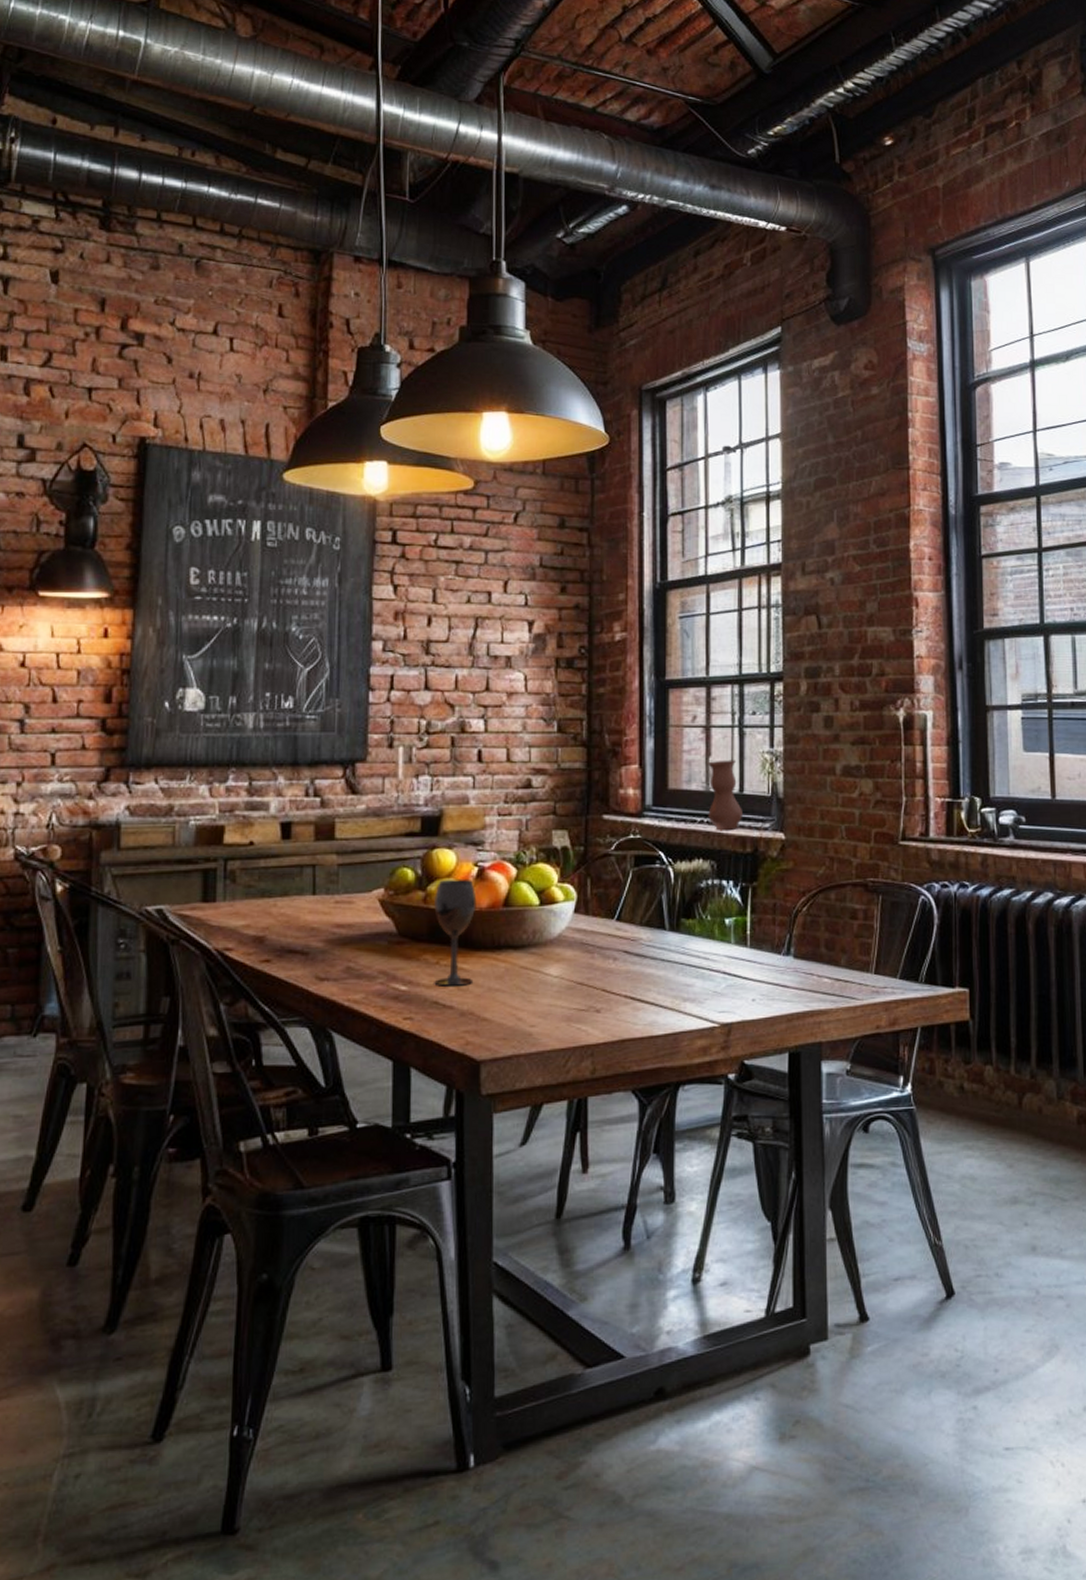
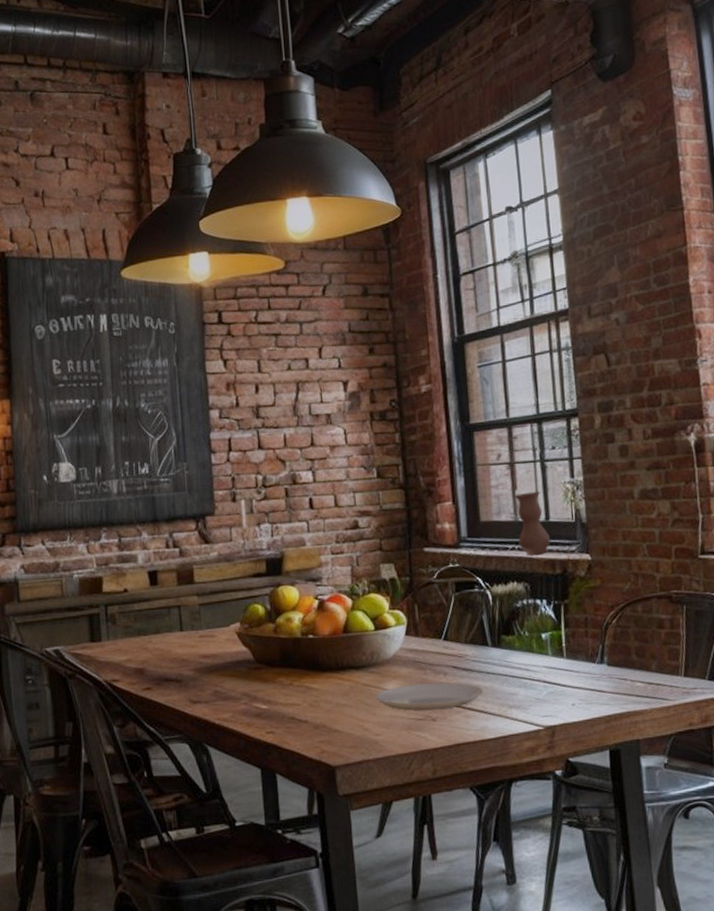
wine glass: present [433,878,477,986] -> none [282,610,323,704]
plate: none [533,969,656,1000] -> present [375,682,483,711]

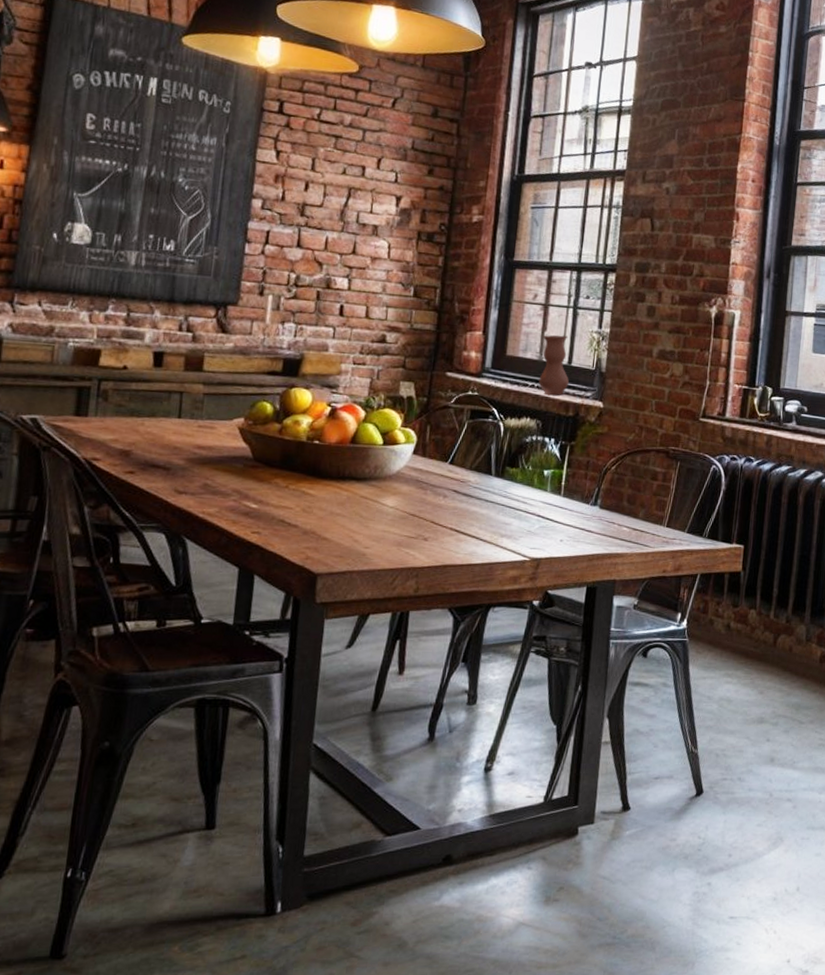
plate: present [375,682,483,711] -> none [371,502,479,531]

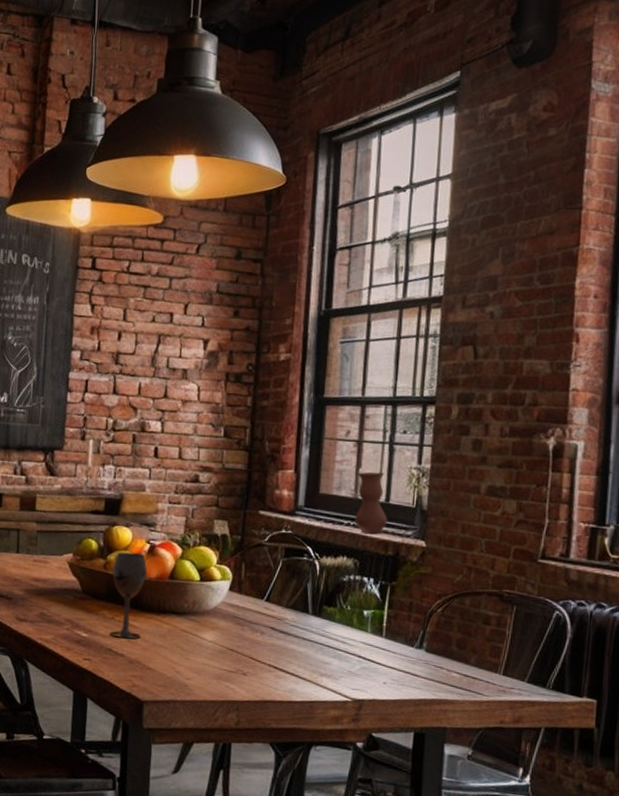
wine glass: none [282,415,327,508] -> present [109,551,148,639]

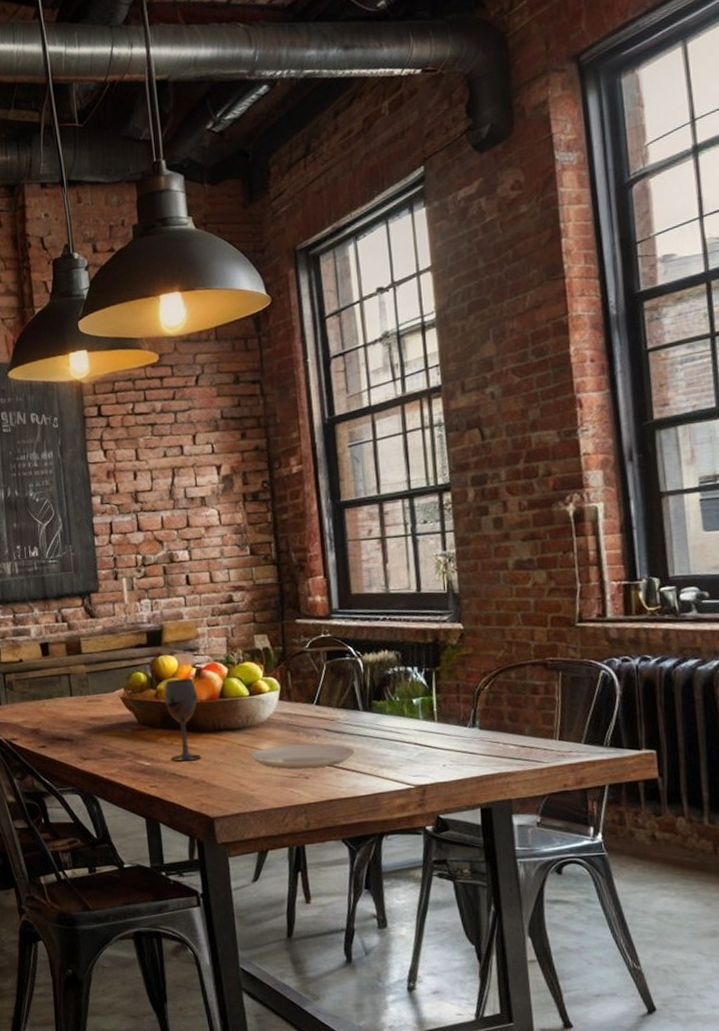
plate: none [191,637,297,666] -> present [250,744,355,769]
vase: present [354,472,387,535] -> none [385,564,422,626]

